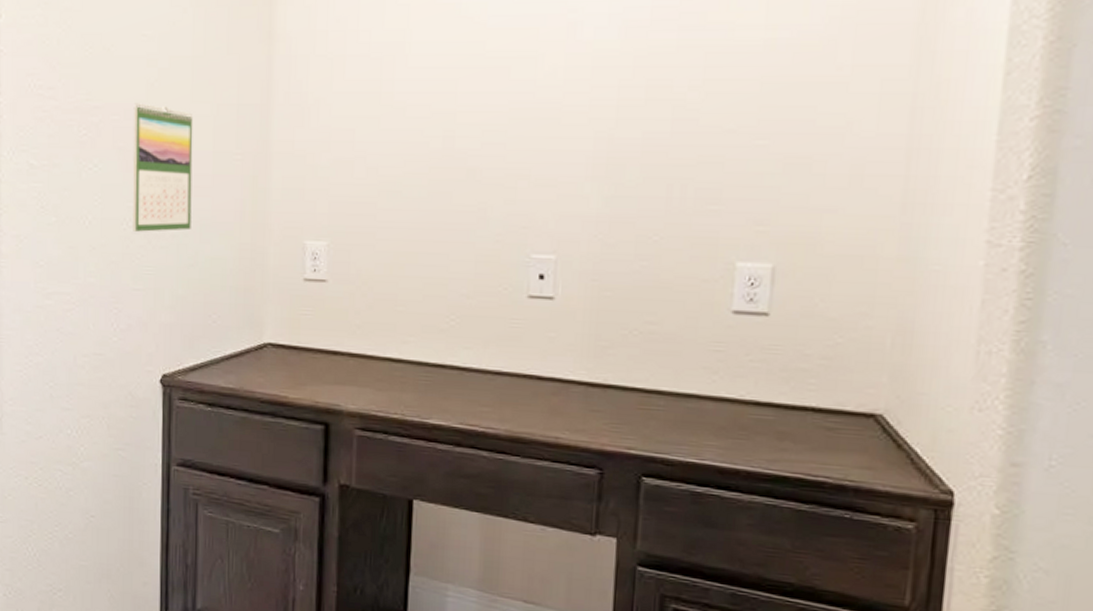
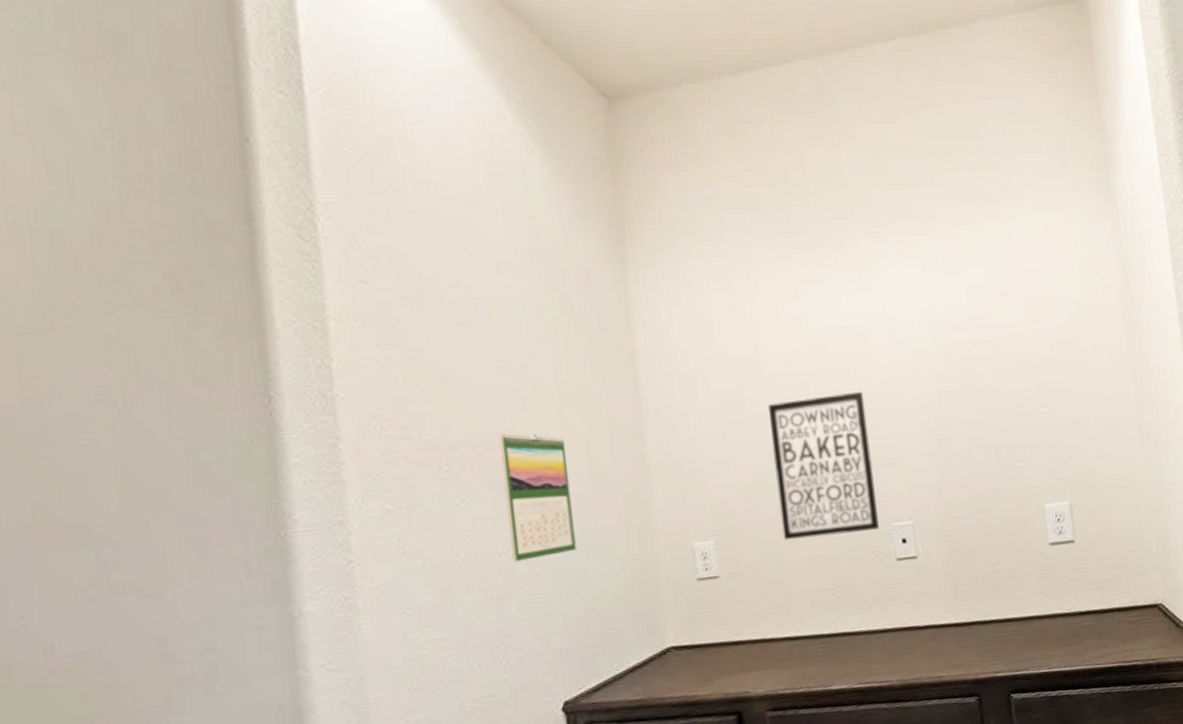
wall art: none [401,95,522,259] -> present [768,391,879,541]

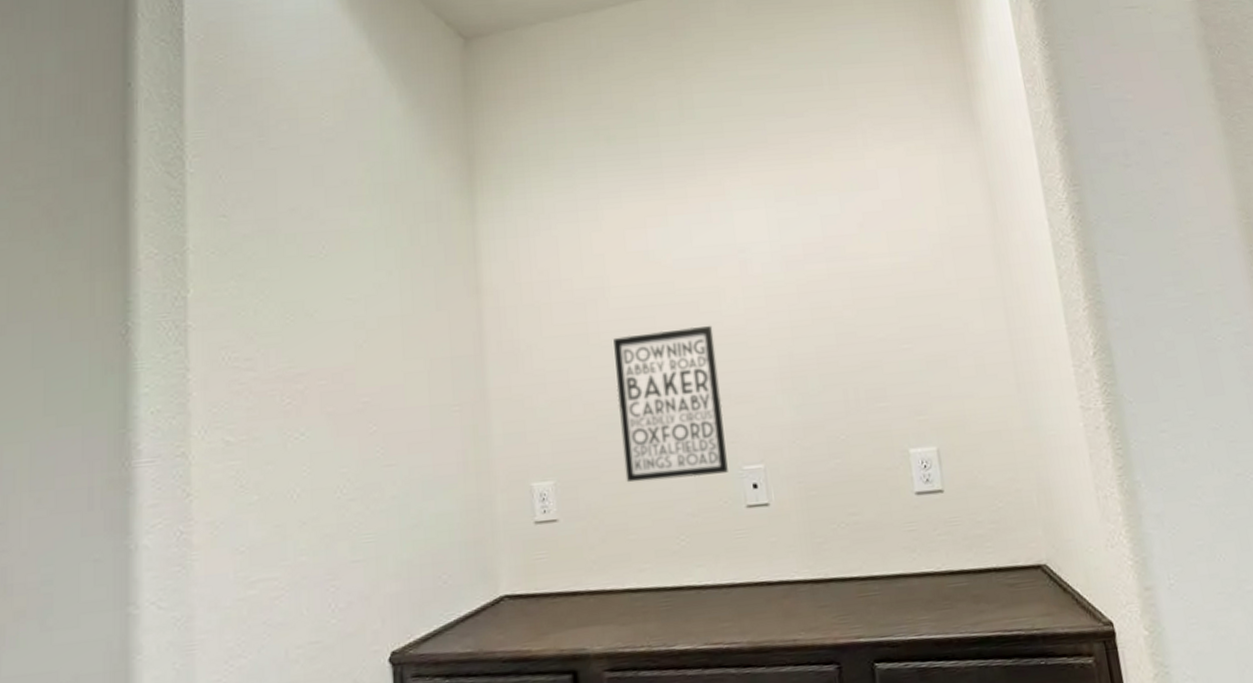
calendar: present [499,433,576,562] -> none [342,365,412,499]

